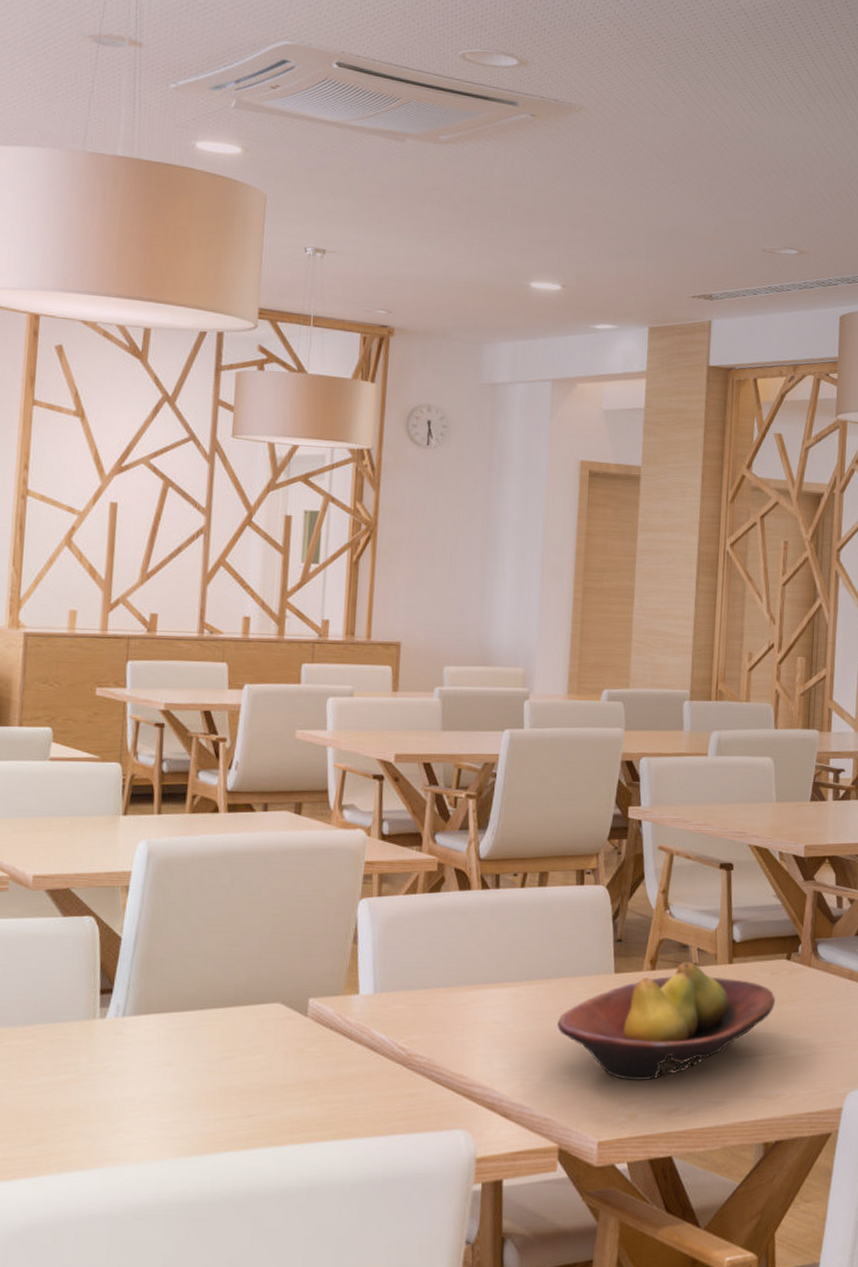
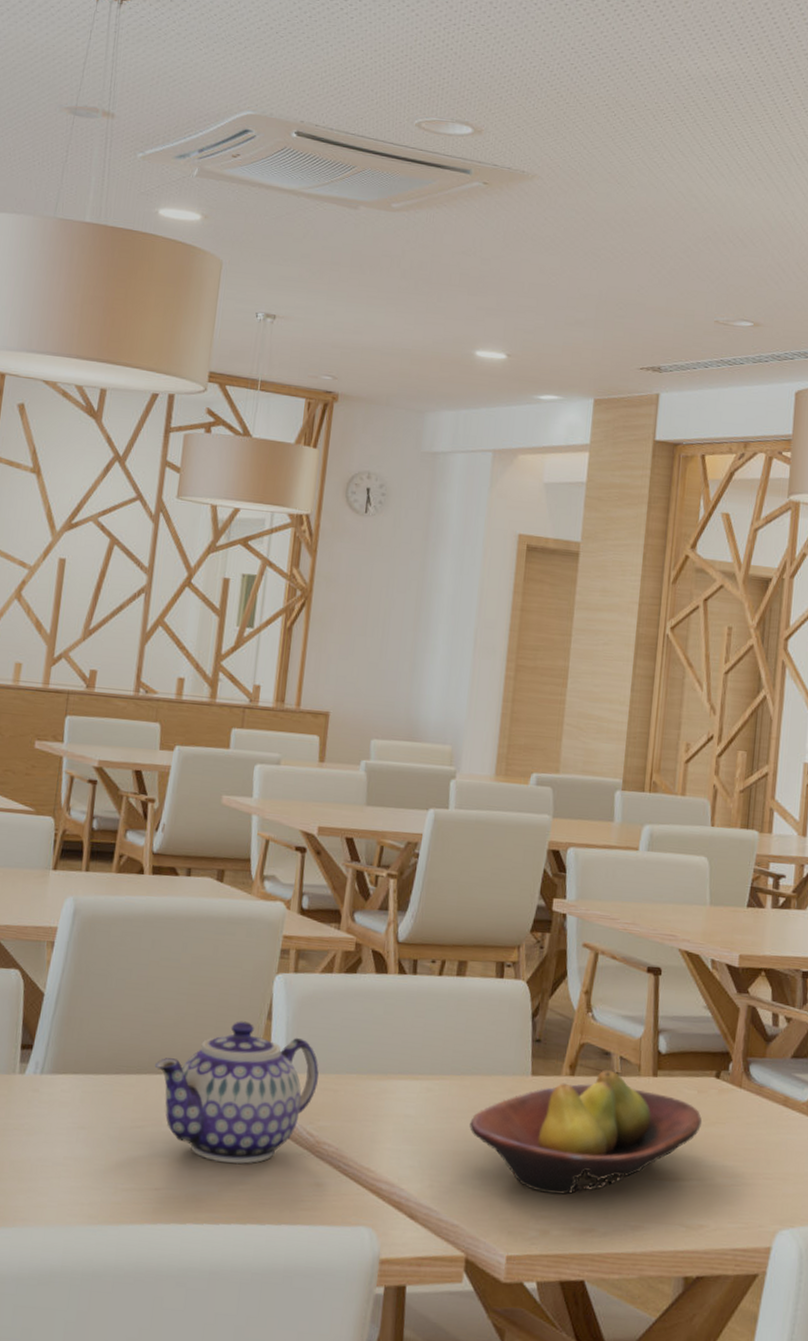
teapot: none [240,947,407,1083] -> present [154,1021,319,1164]

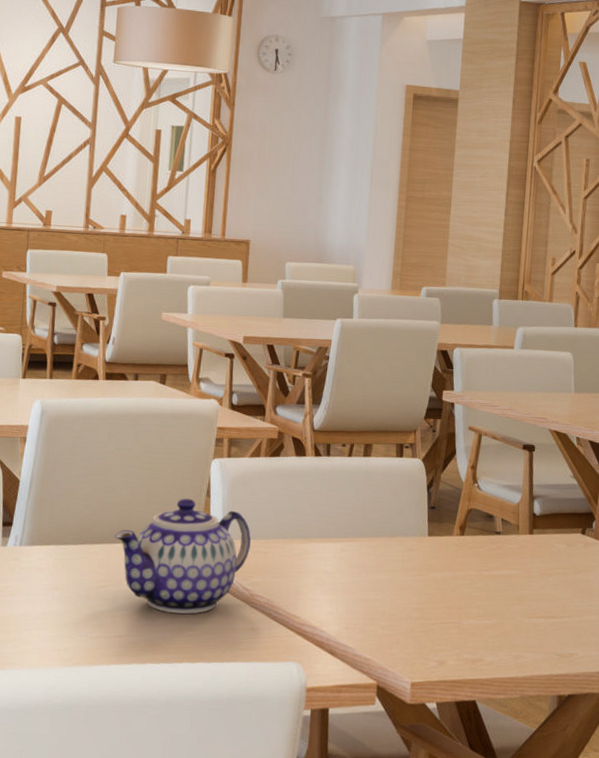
fruit bowl: present [470,1070,703,1195] -> none [378,530,571,632]

